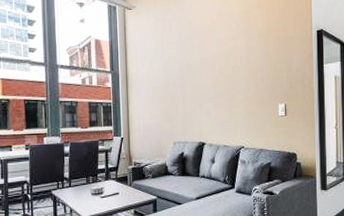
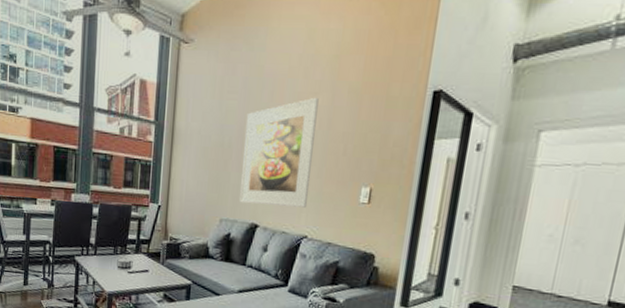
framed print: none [184,41,241,127] -> present [239,97,319,208]

